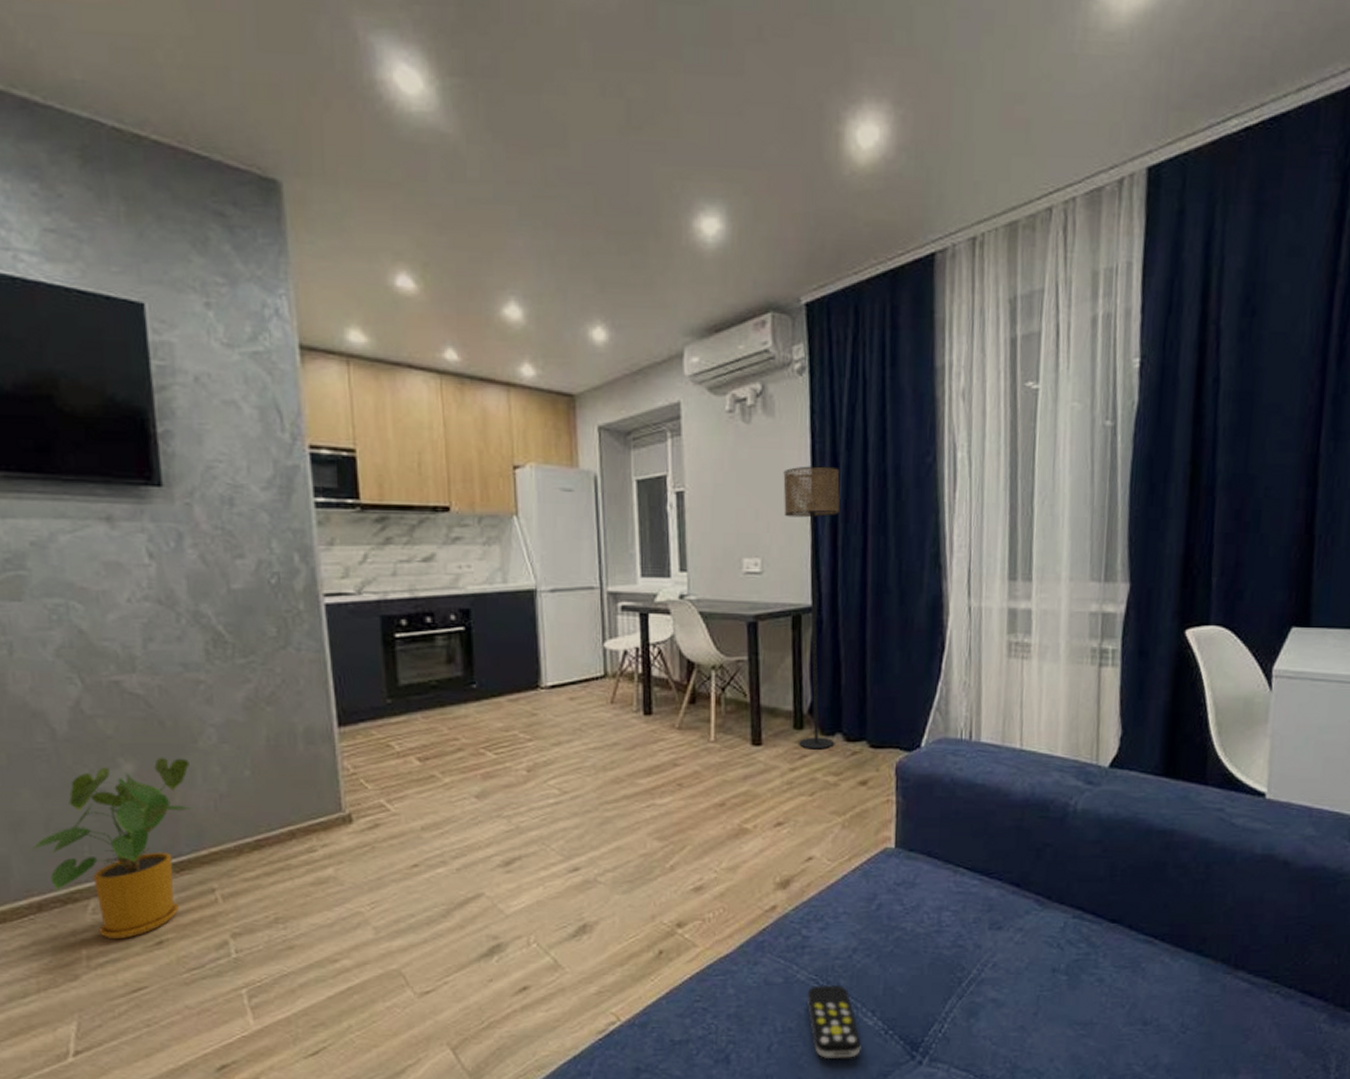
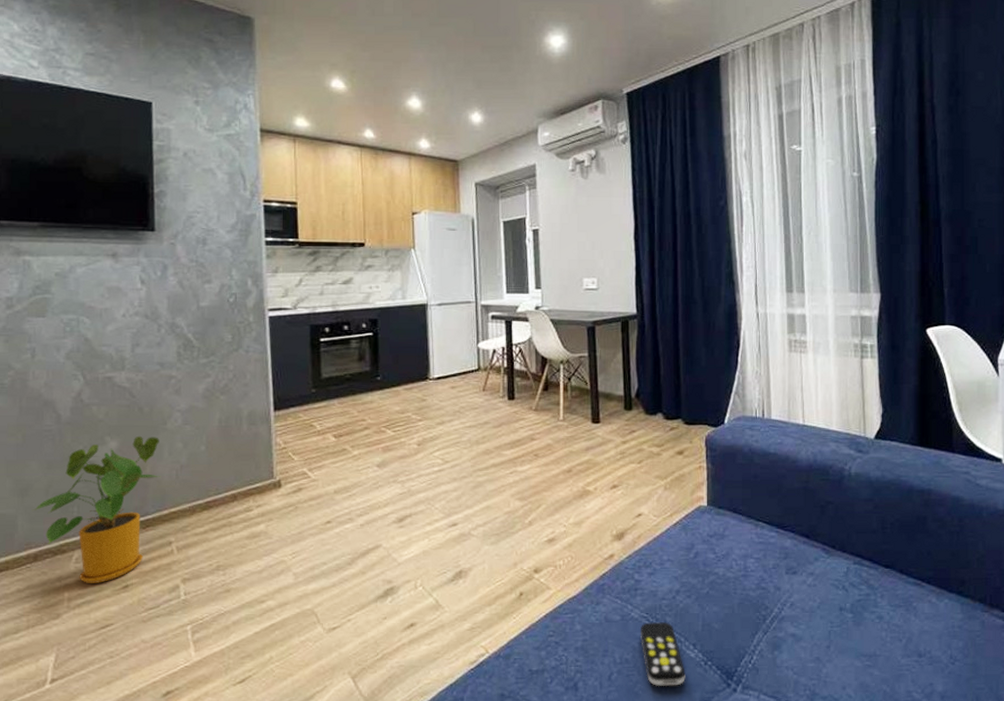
floor lamp: present [783,466,841,750] -> none [612,209,657,426]

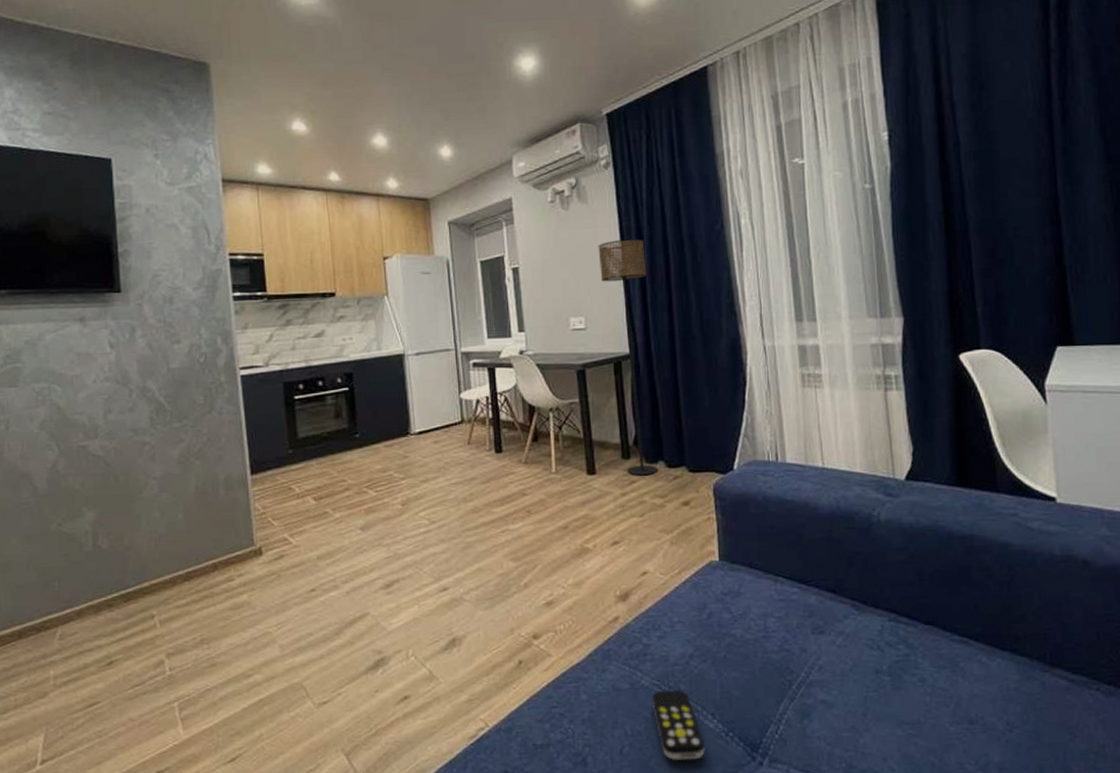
house plant: present [32,435,161,583] -> none [14,505,140,660]
floor lamp: none [612,209,657,426] -> present [598,239,659,476]

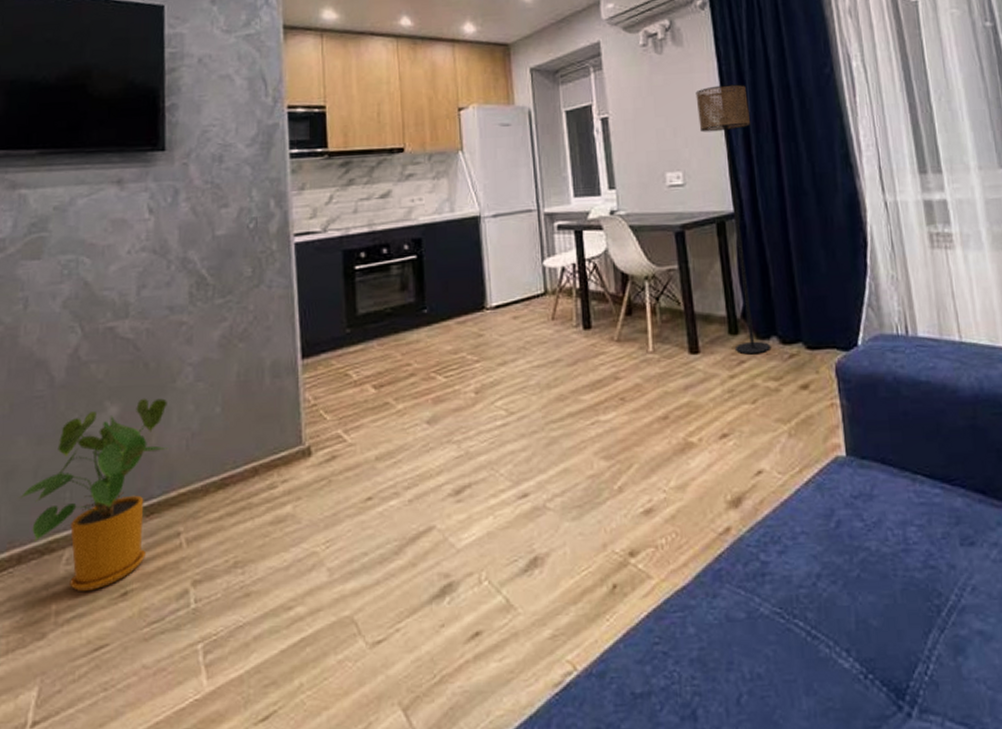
house plant: none [14,505,140,660] -> present [17,398,169,591]
remote control: present [651,689,705,760] -> none [773,619,840,712]

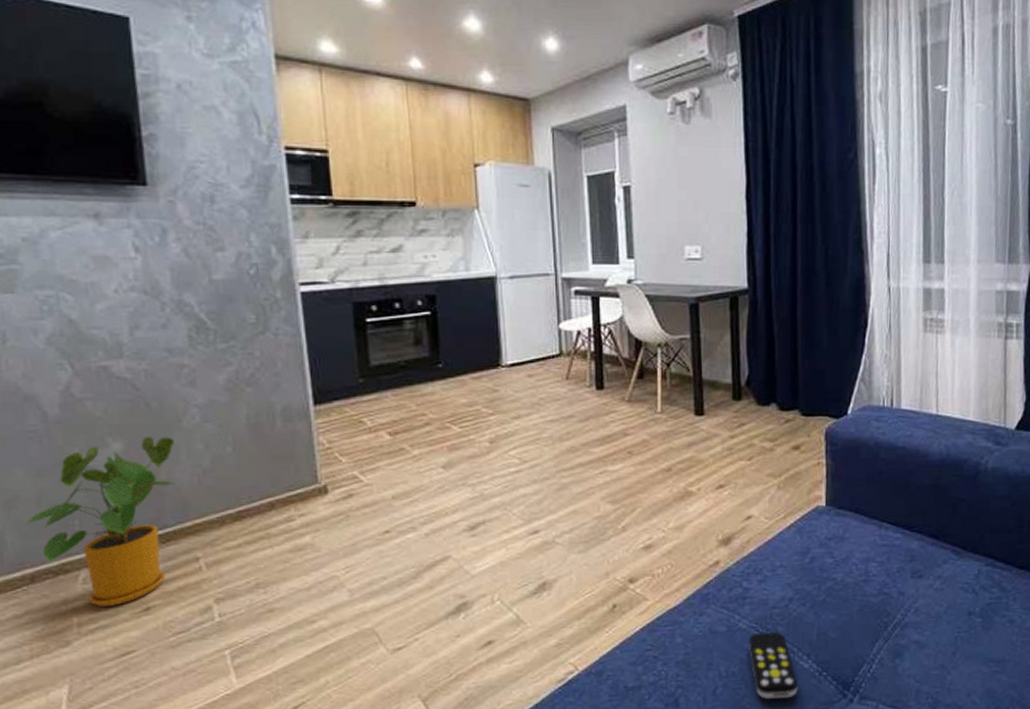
floor lamp: present [695,84,772,355] -> none [720,162,772,418]
remote control: none [773,619,840,712] -> present [748,632,798,699]

